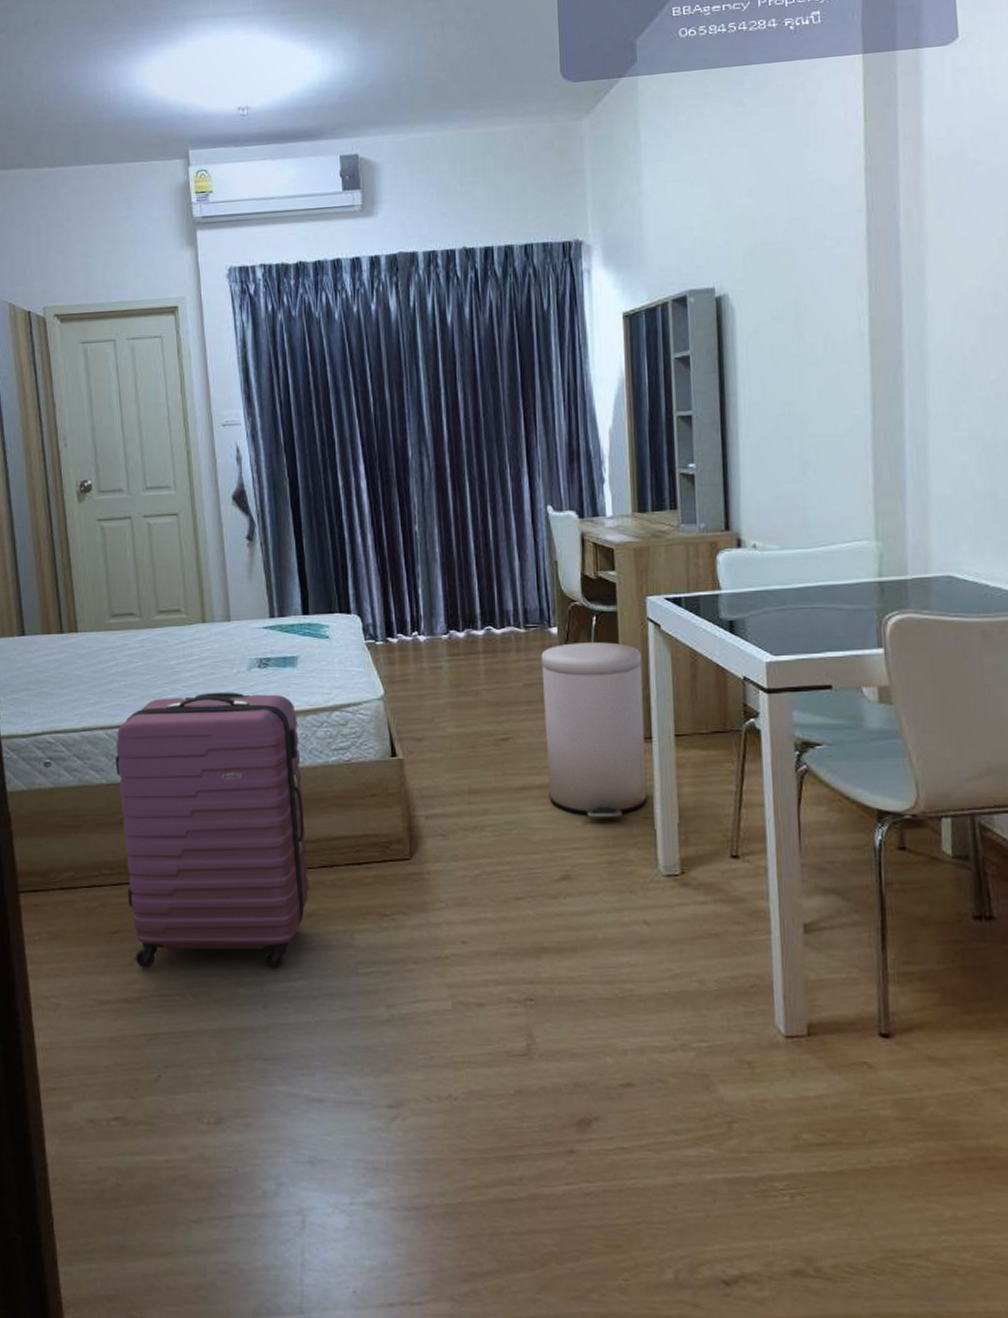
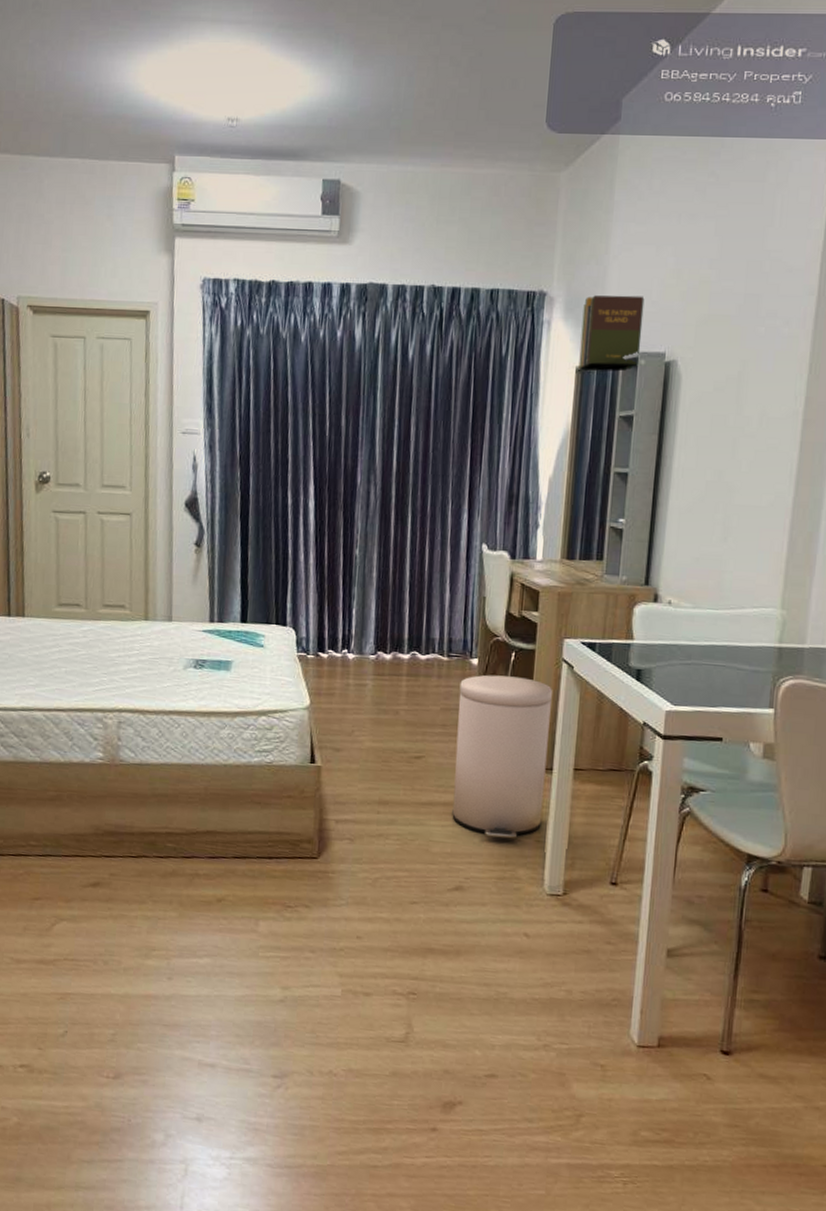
suitcase: present [115,692,309,970] -> none [50,686,226,946]
books: none [623,233,688,315] -> present [578,295,645,372]

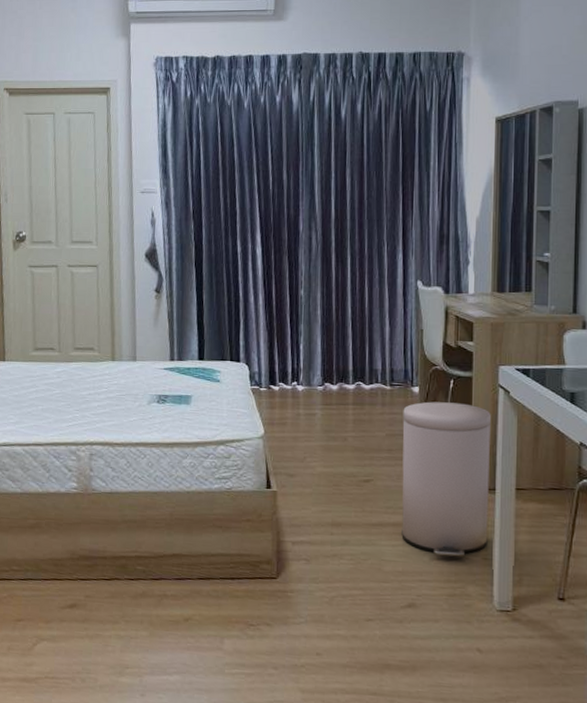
books: present [578,295,645,372] -> none [498,51,556,120]

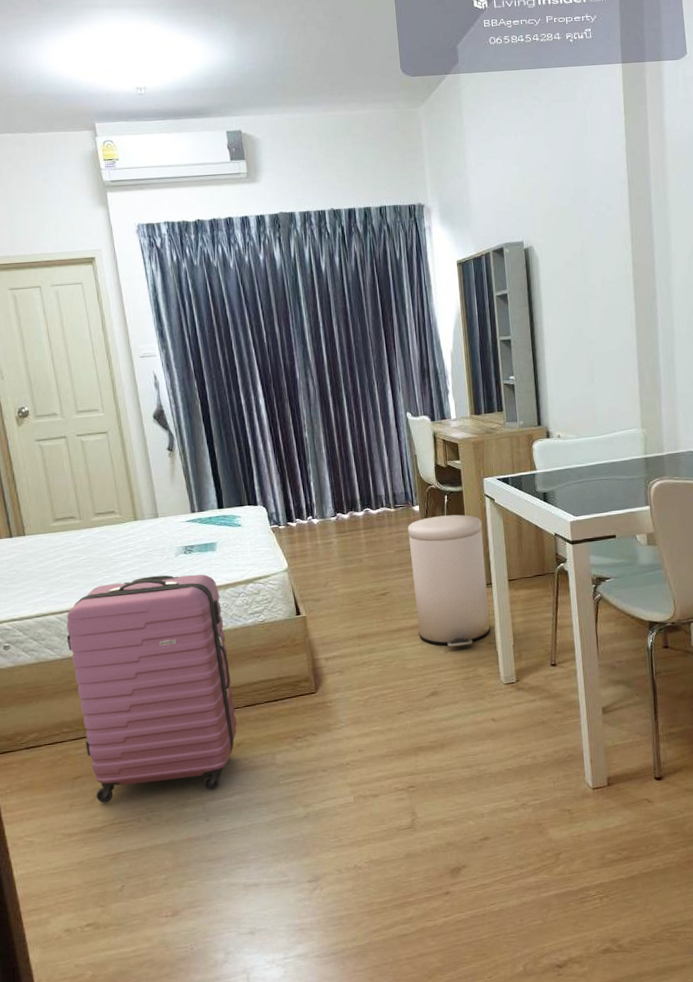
suitcase: none [29,421,188,664] -> present [66,574,237,803]

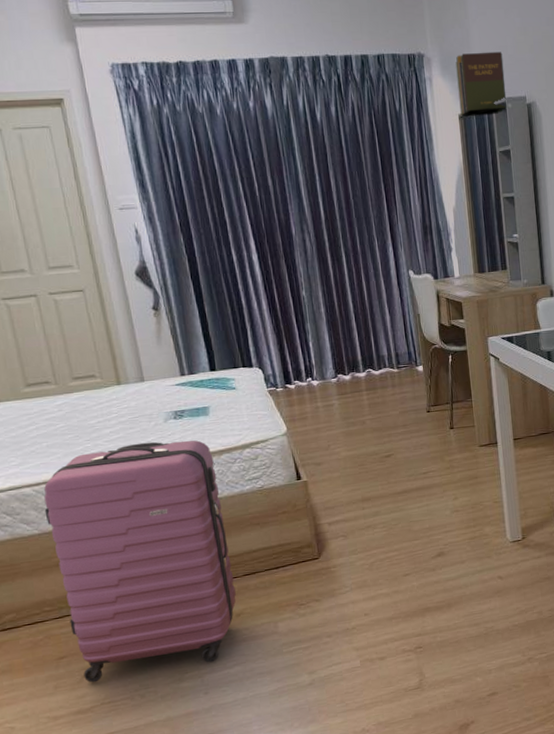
pedal bin: present [407,514,490,647] -> none [411,374,496,508]
books: none [454,199,504,263] -> present [455,51,507,117]

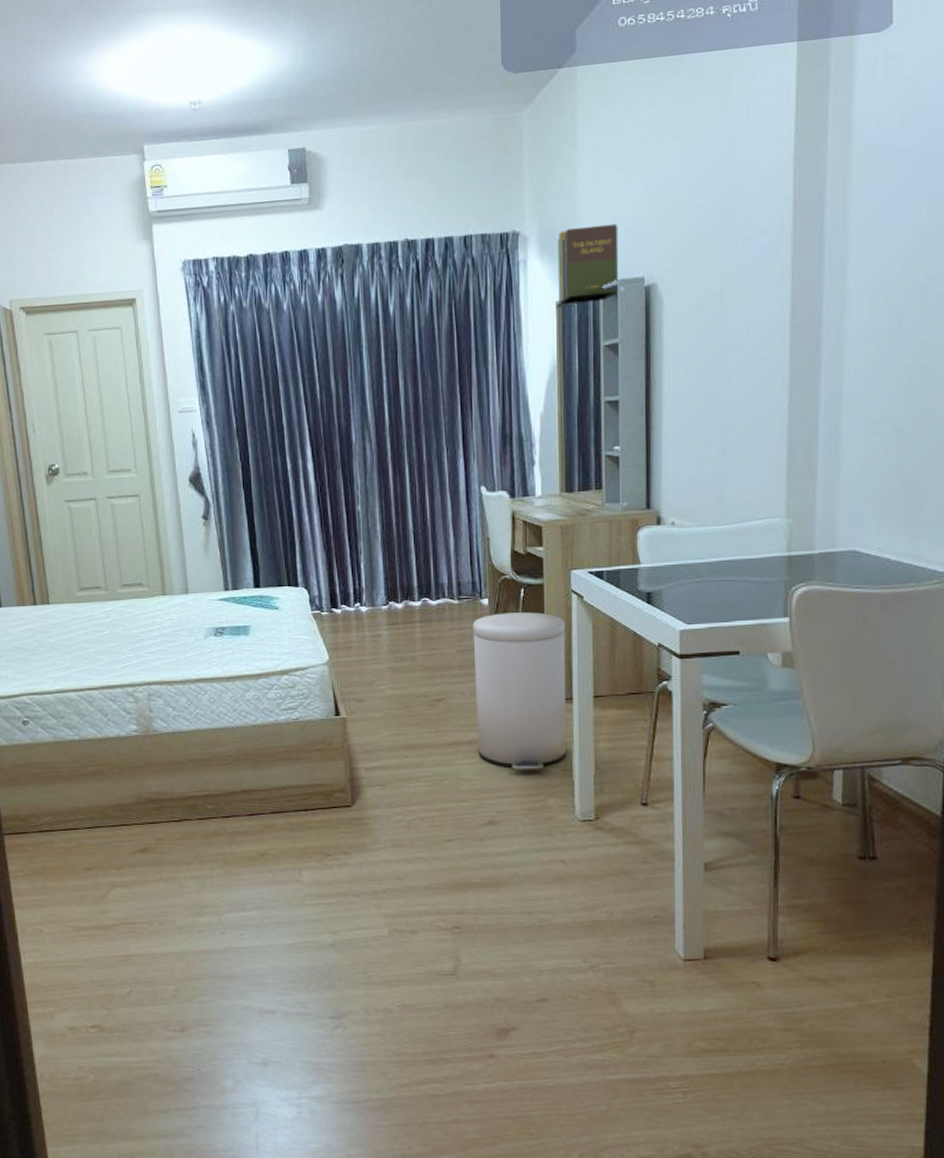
suitcase: present [44,440,236,683] -> none [86,658,261,901]
pedal bin: none [411,374,496,508] -> present [473,612,567,770]

